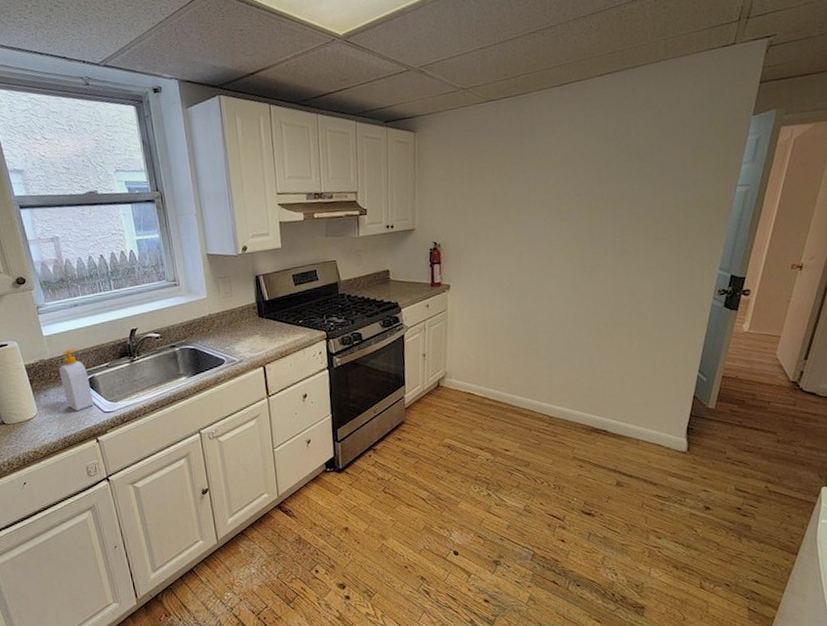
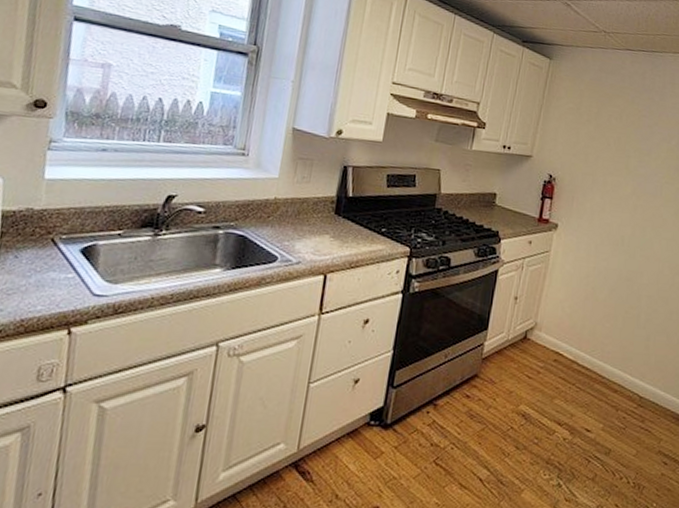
soap bottle: present [59,348,94,412] -> none [43,202,89,287]

